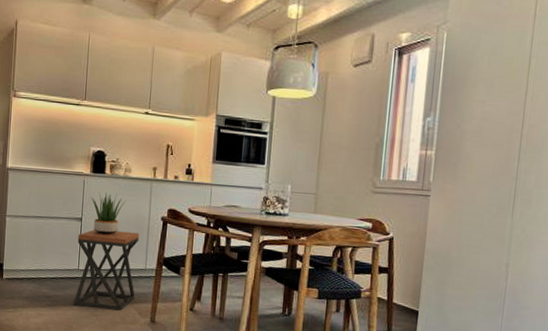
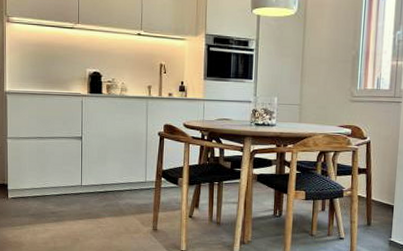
stool: present [73,229,140,311] -> none [78,147,138,222]
potted plant: present [90,191,126,235] -> none [89,111,123,151]

